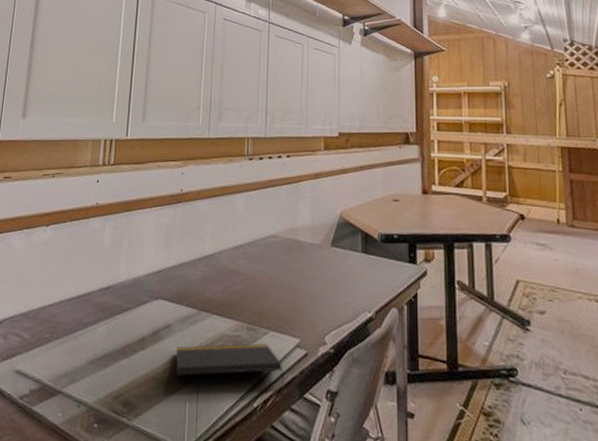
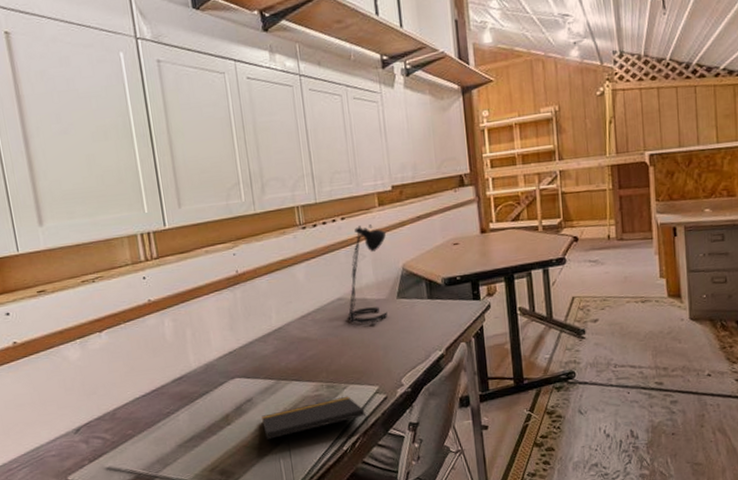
desk lamp: none [280,166,327,268] -> present [348,224,388,325]

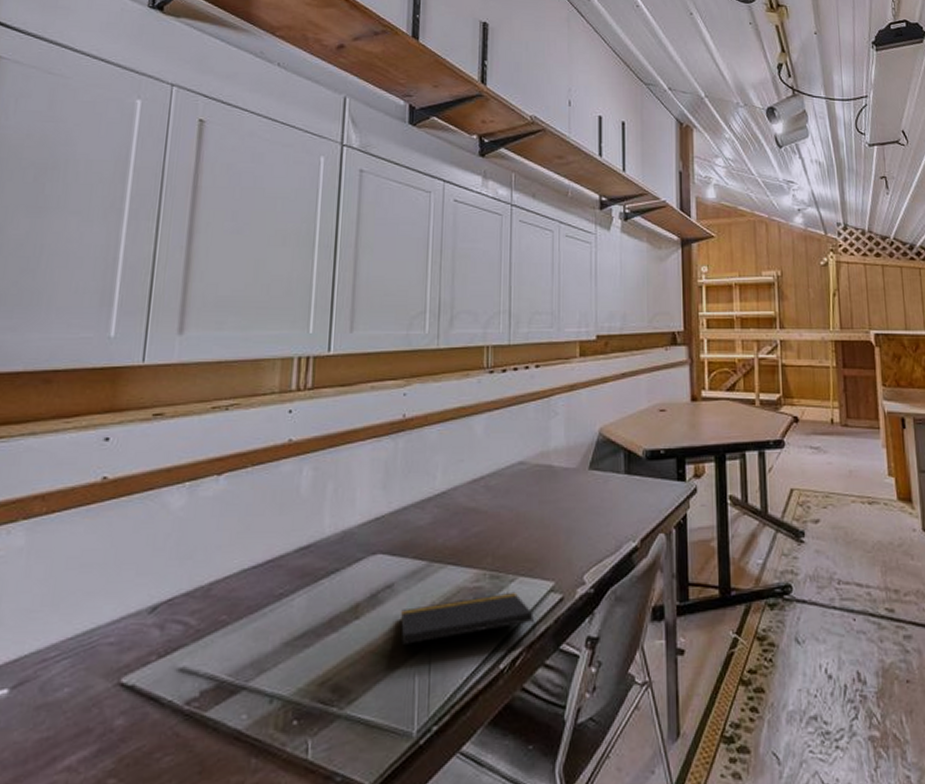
desk lamp: present [348,224,388,325] -> none [529,377,584,499]

